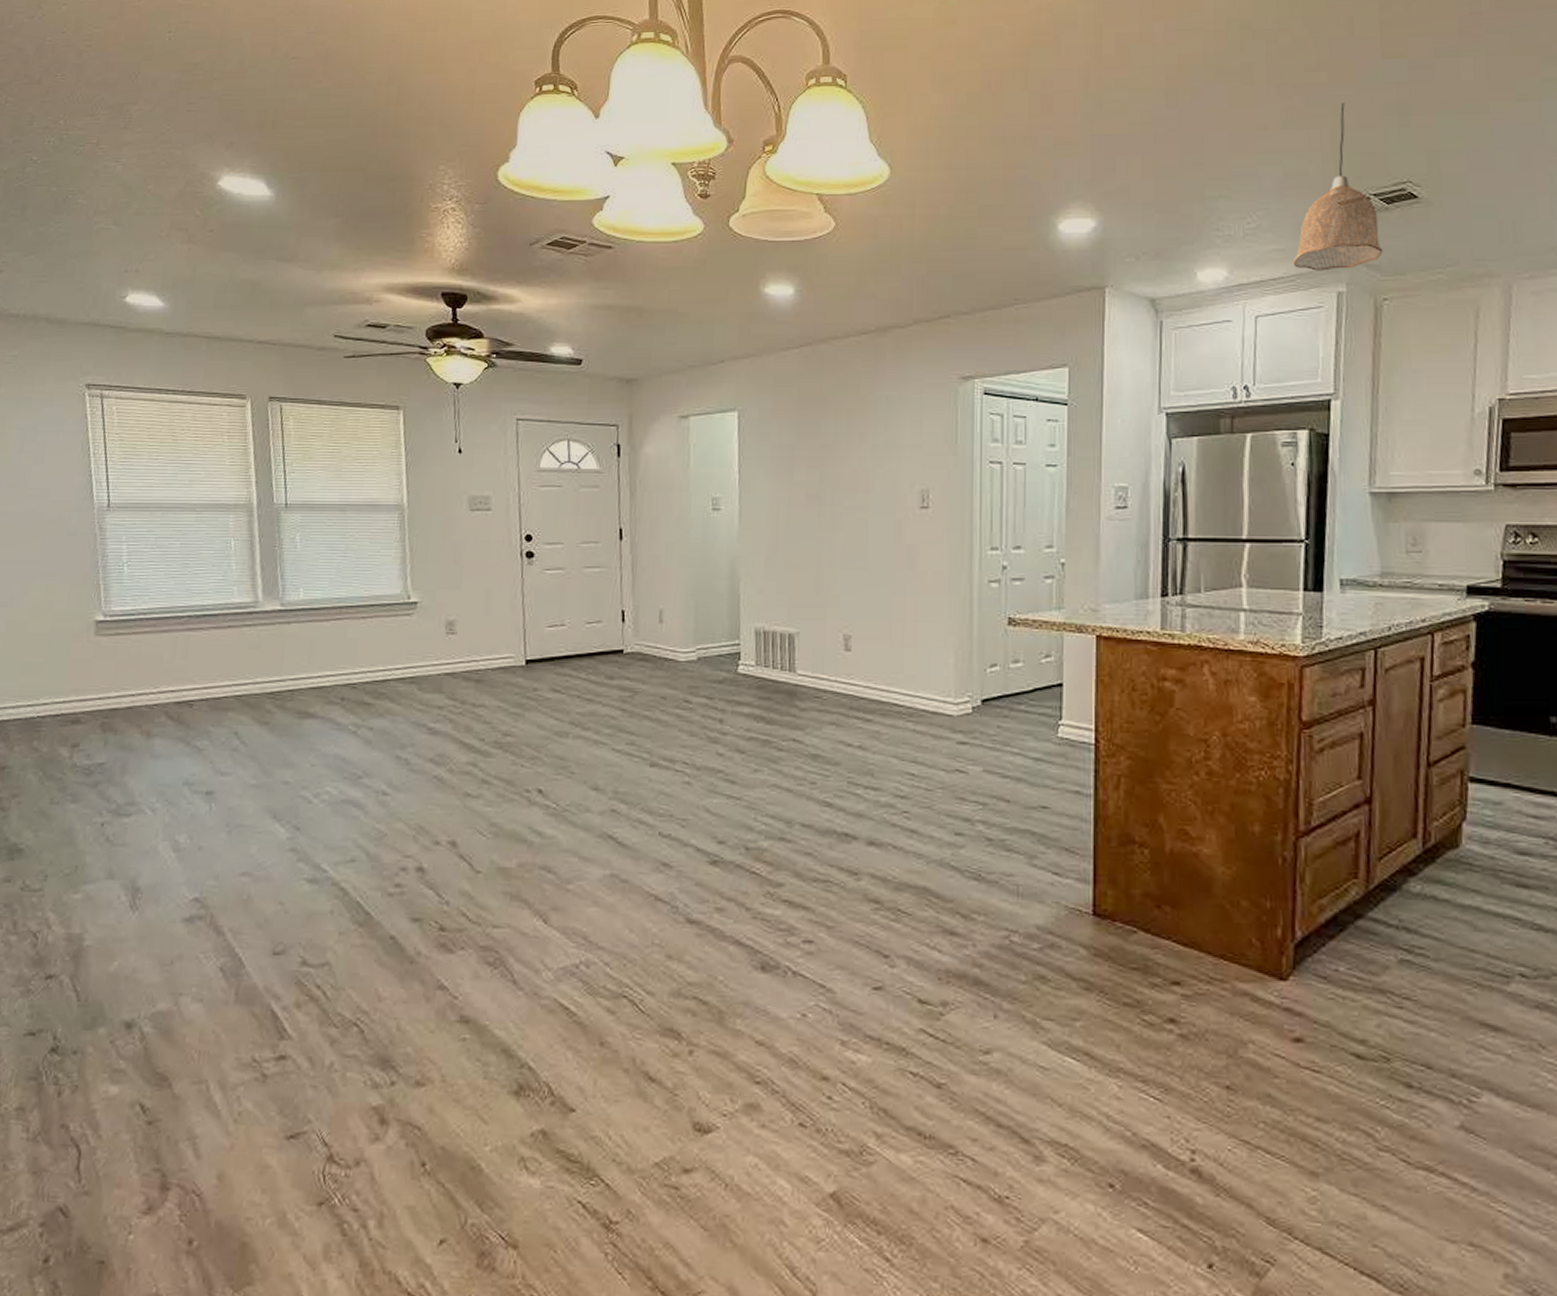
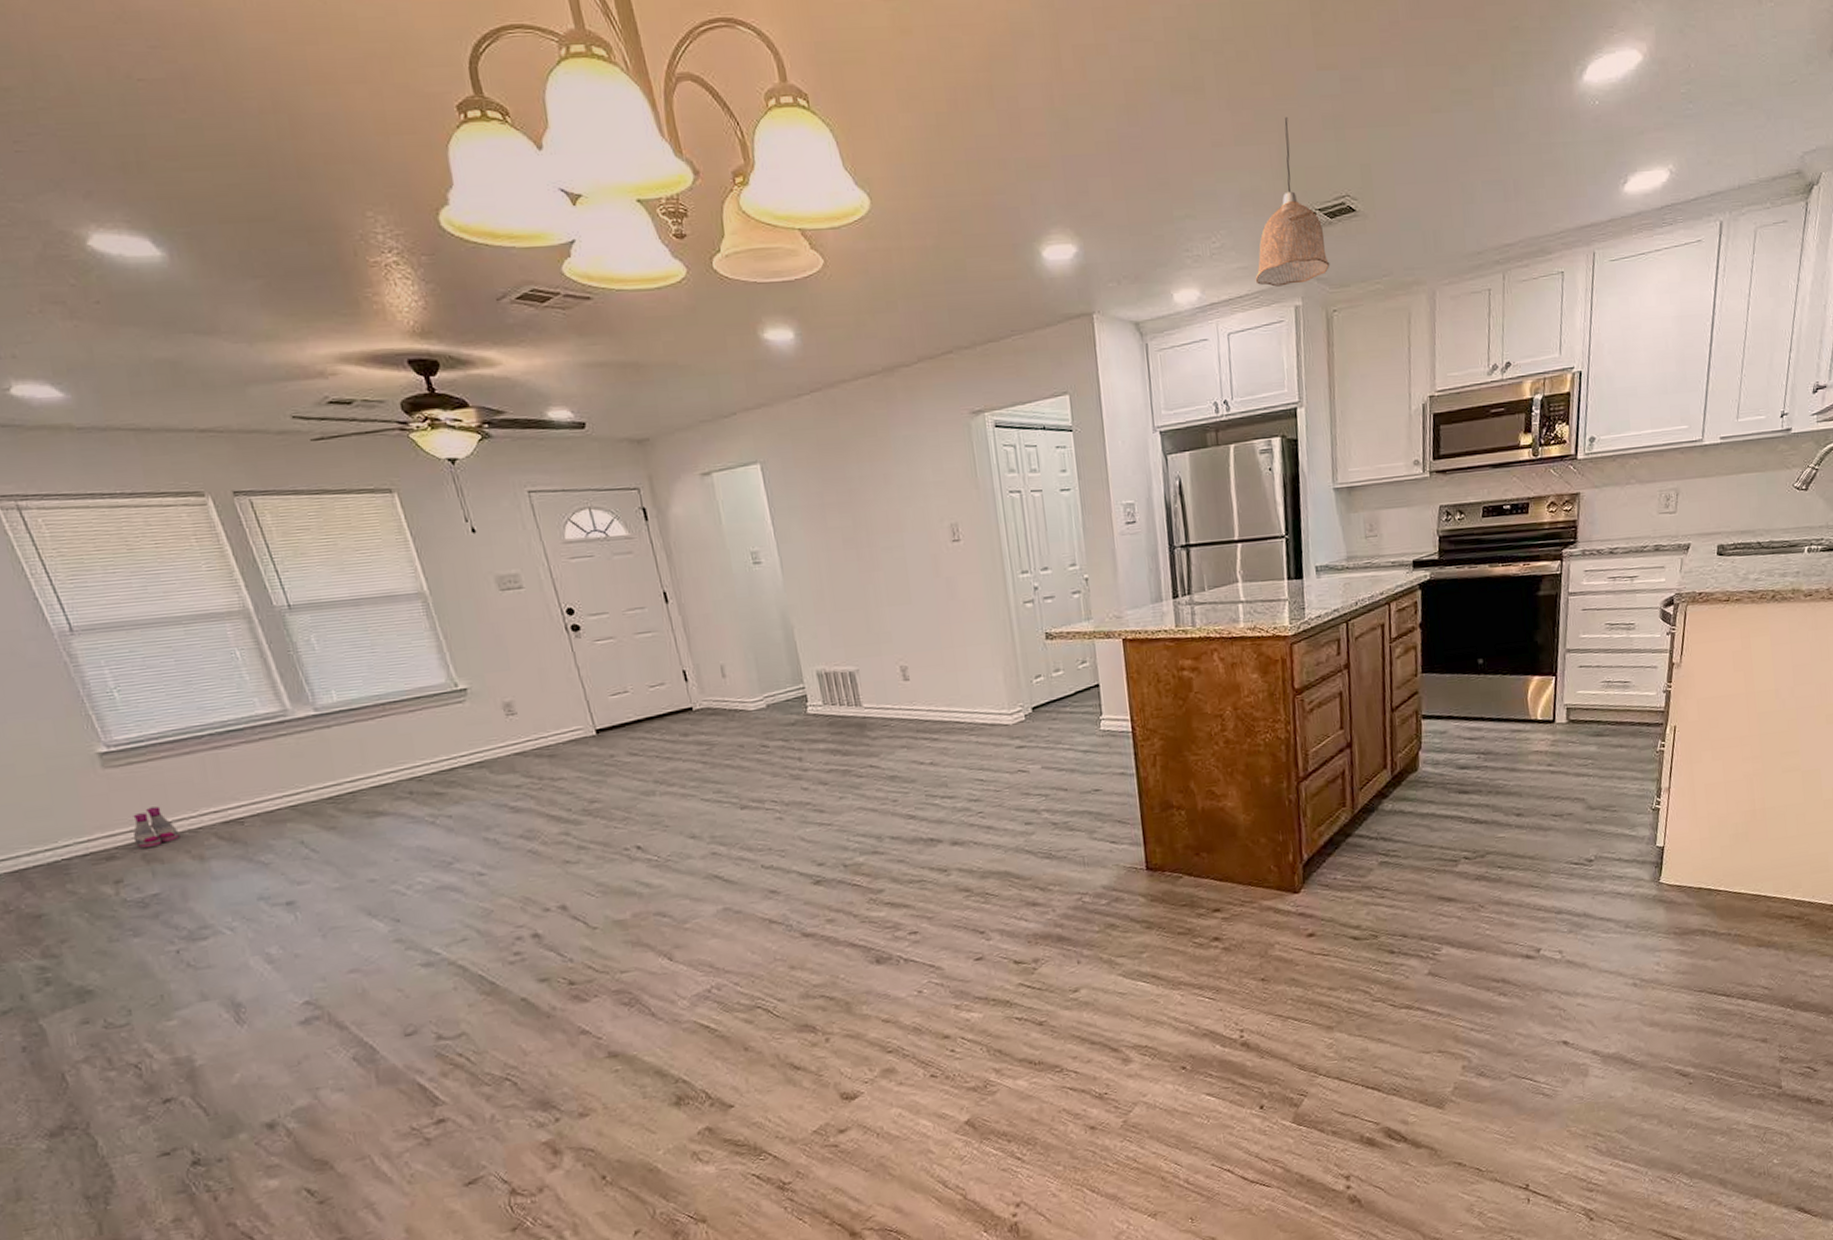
boots: none [99,678,138,716] -> present [133,806,180,848]

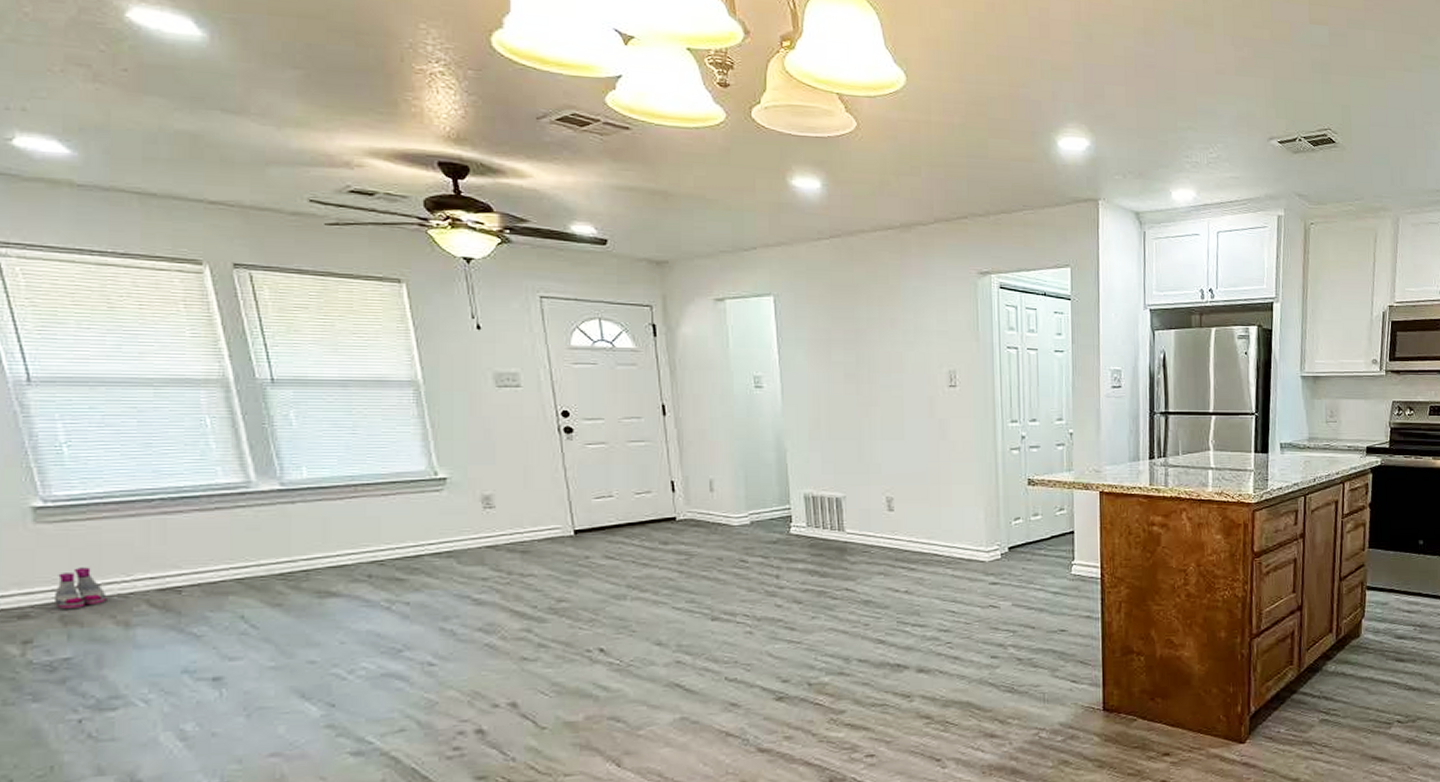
pendant lamp: present [1255,117,1330,287] -> none [1245,58,1311,198]

